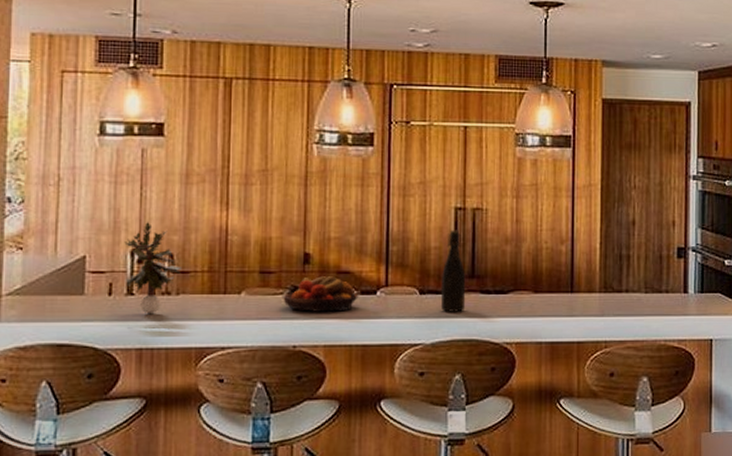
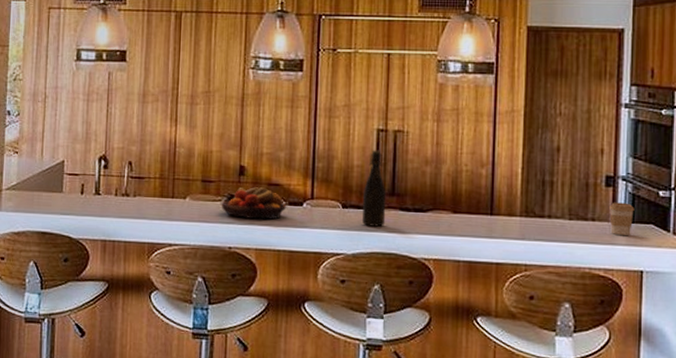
potted plant: present [124,222,183,315] -> none [93,134,139,212]
coffee cup: none [681,273,704,305] -> present [609,202,635,235]

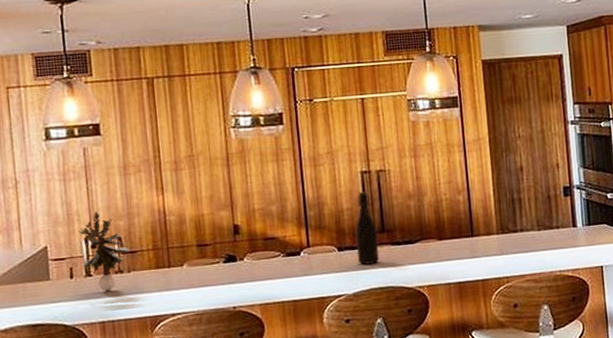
potted plant: none [93,134,139,212] -> present [78,211,131,292]
fruit bowl: present [221,187,287,220] -> none [219,243,285,276]
coffee cup: present [609,202,635,235] -> none [569,208,590,238]

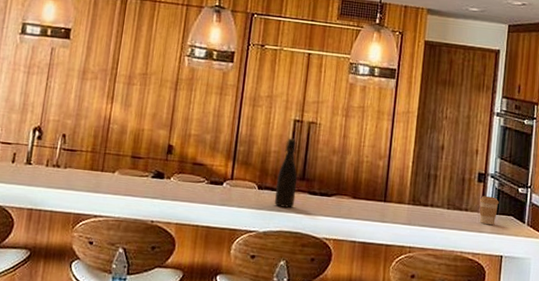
potted plant: present [78,211,131,292] -> none [26,107,72,182]
coffee cup: none [569,208,590,238] -> present [479,195,499,225]

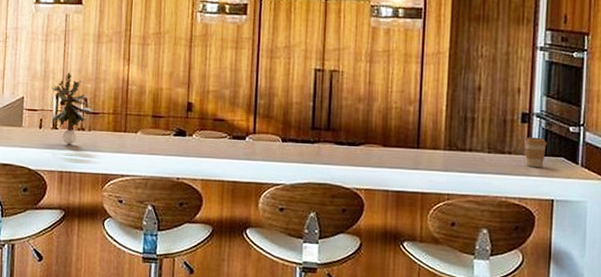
potted plant: none [26,107,72,182] -> present [51,72,94,145]
bottle: present [275,138,297,208] -> none [300,88,322,159]

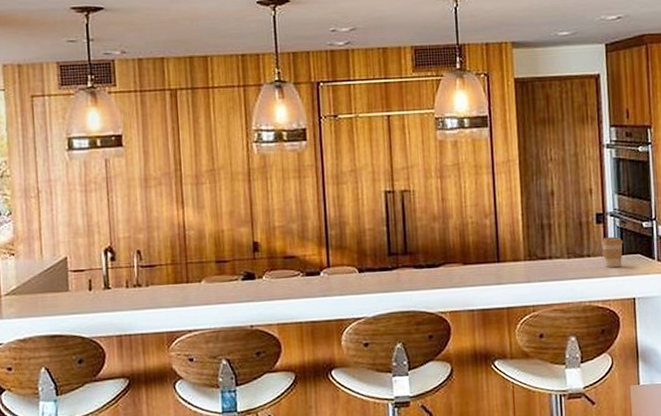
potted plant: present [51,72,94,145] -> none [98,224,149,305]

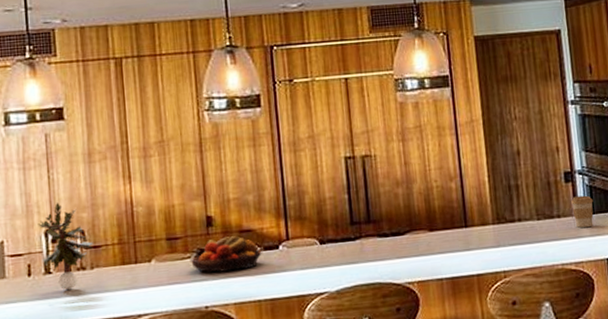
potted plant: none [98,224,149,305] -> present [38,203,94,291]
fruit bowl: none [238,261,304,295] -> present [191,236,262,273]

